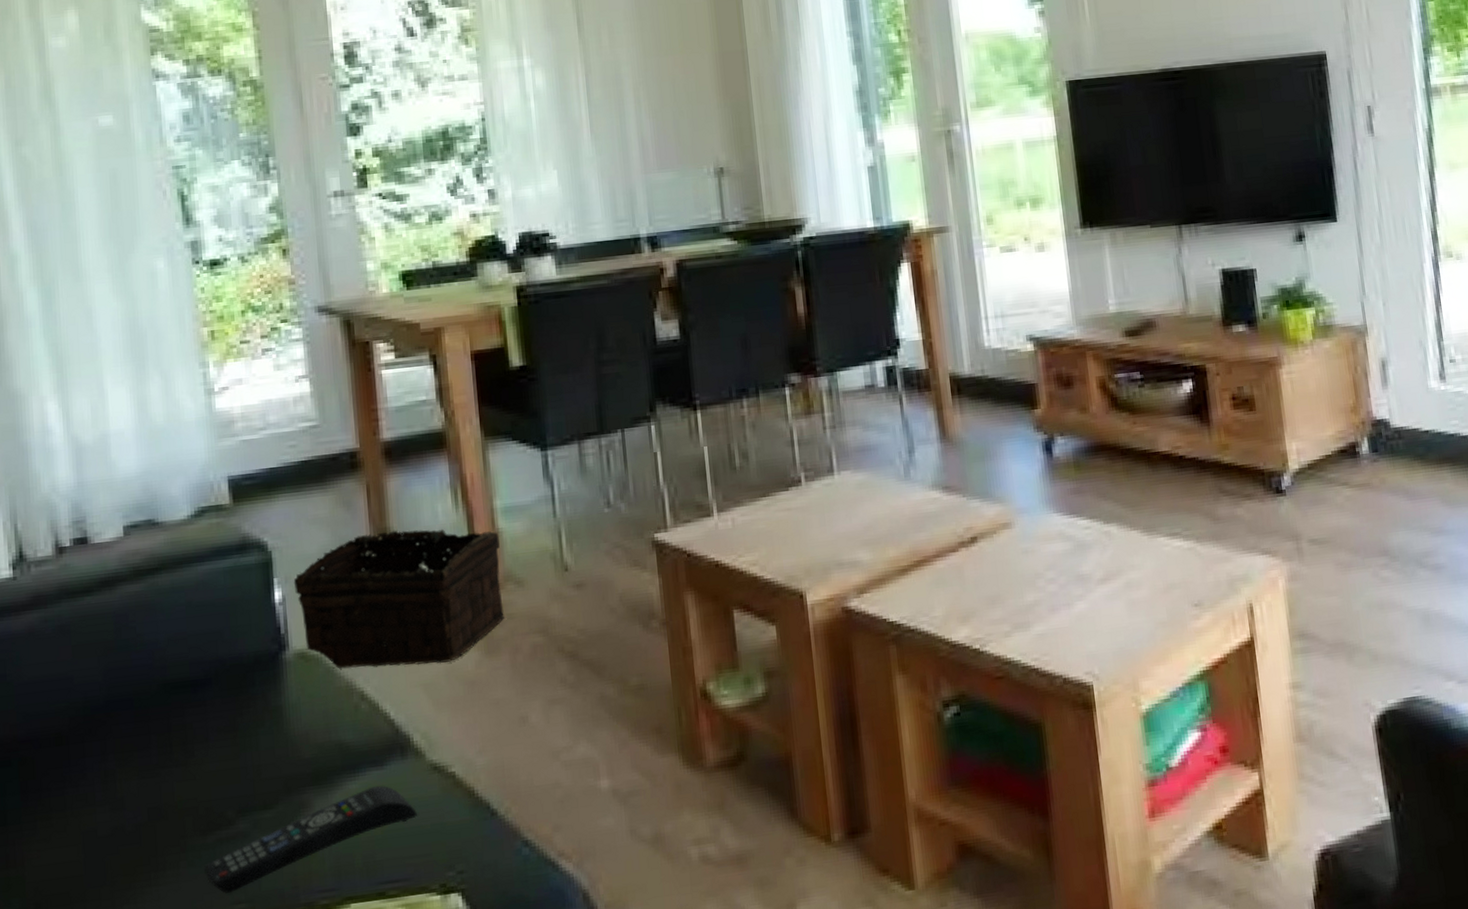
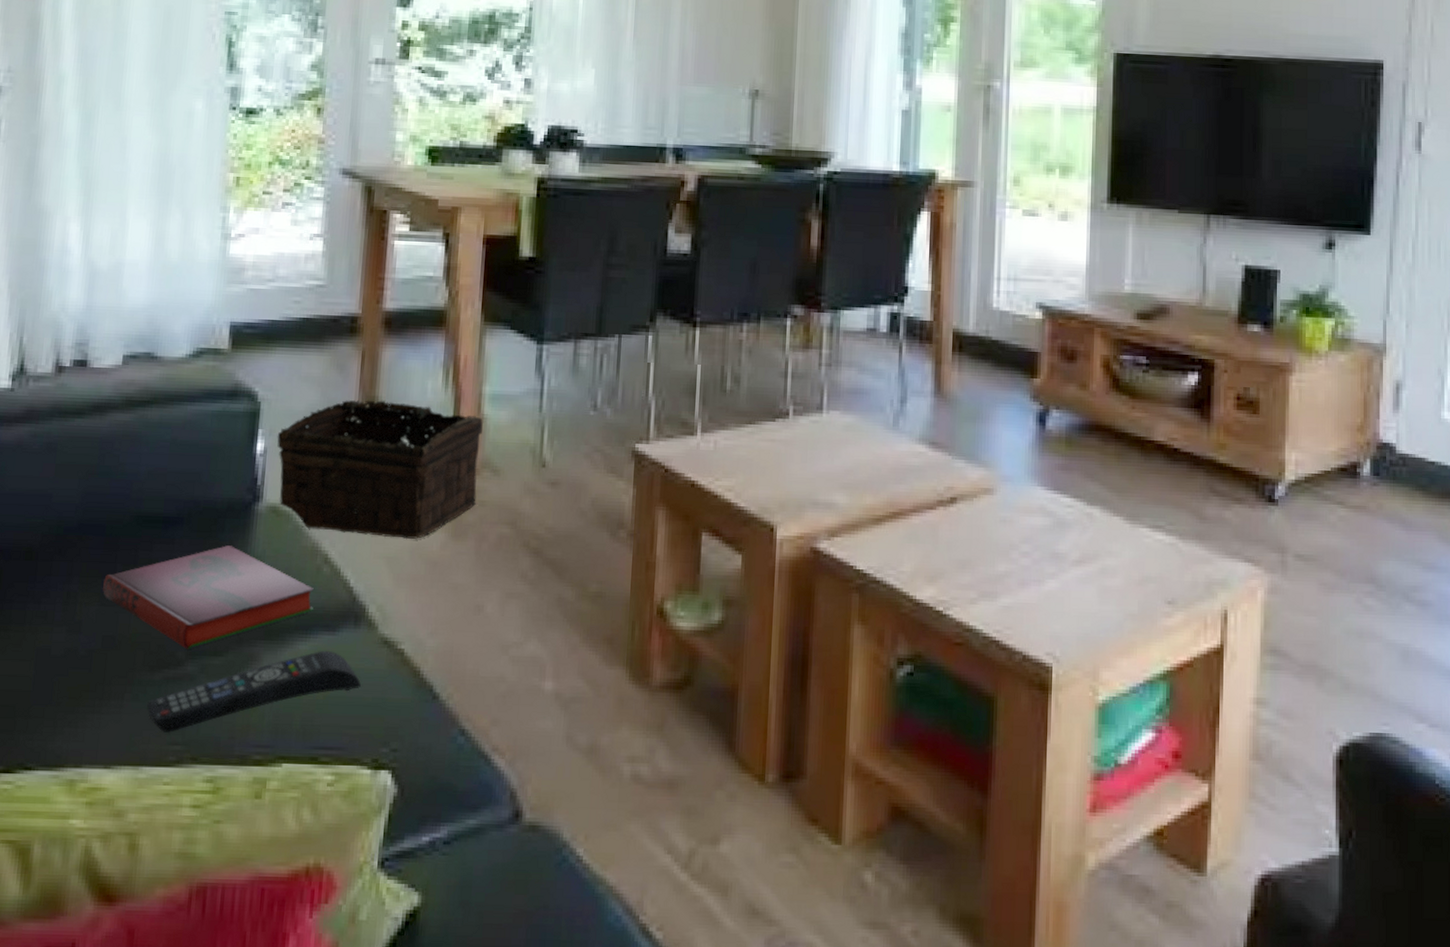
hardback book: none [140,697,359,809] -> present [103,544,315,650]

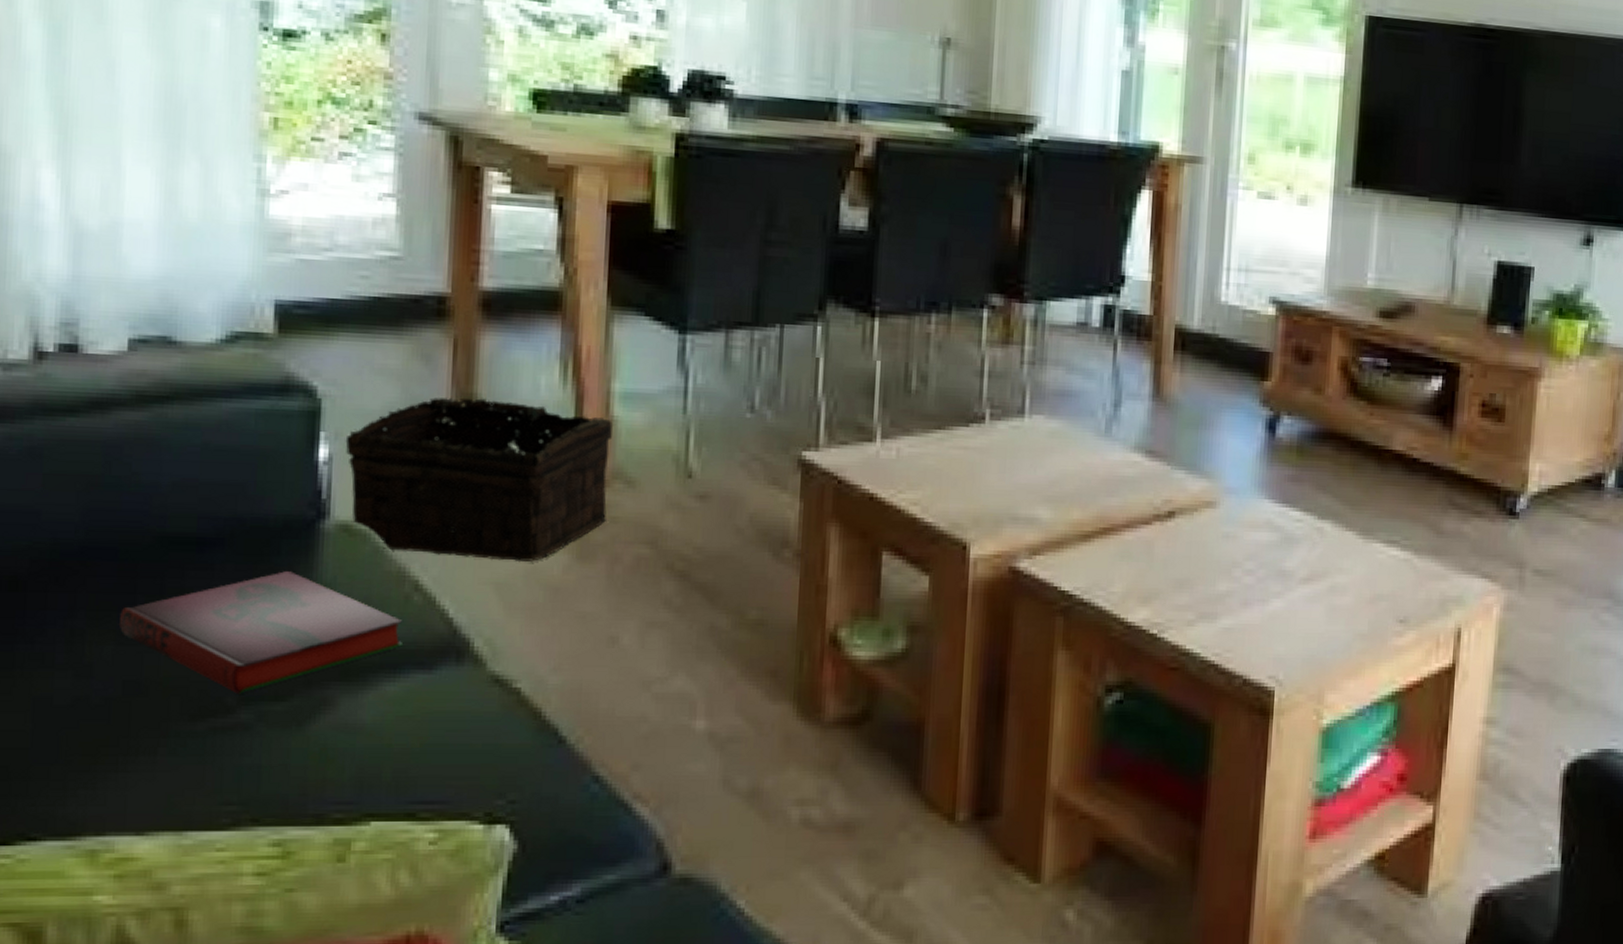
remote control: present [147,650,361,734] -> none [189,691,467,793]

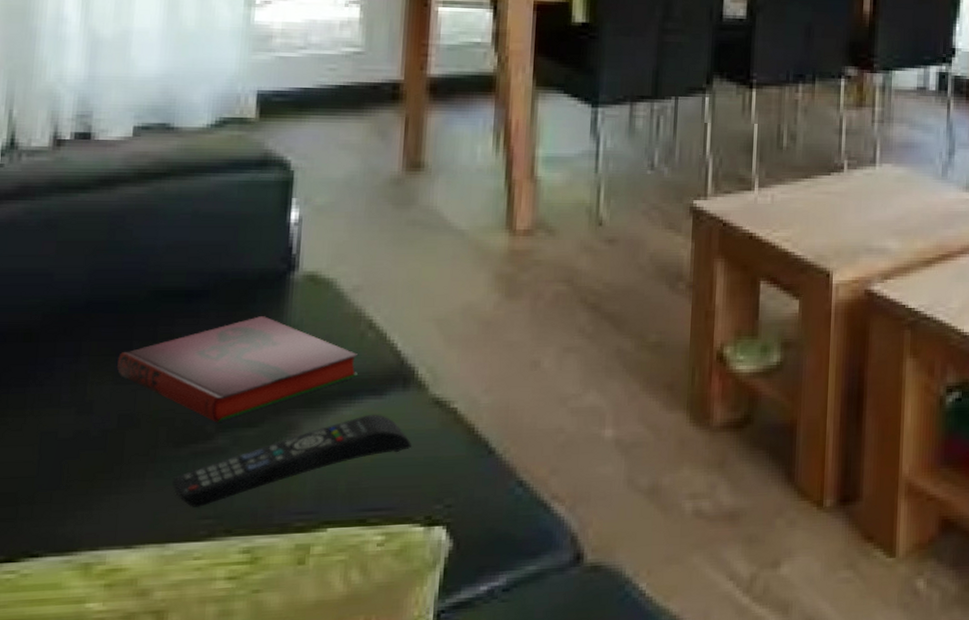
remote control: none [189,691,467,793] -> present [173,414,411,508]
basket: present [345,397,614,563] -> none [313,165,538,302]

